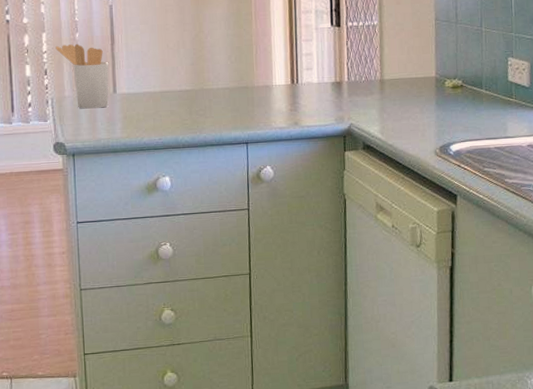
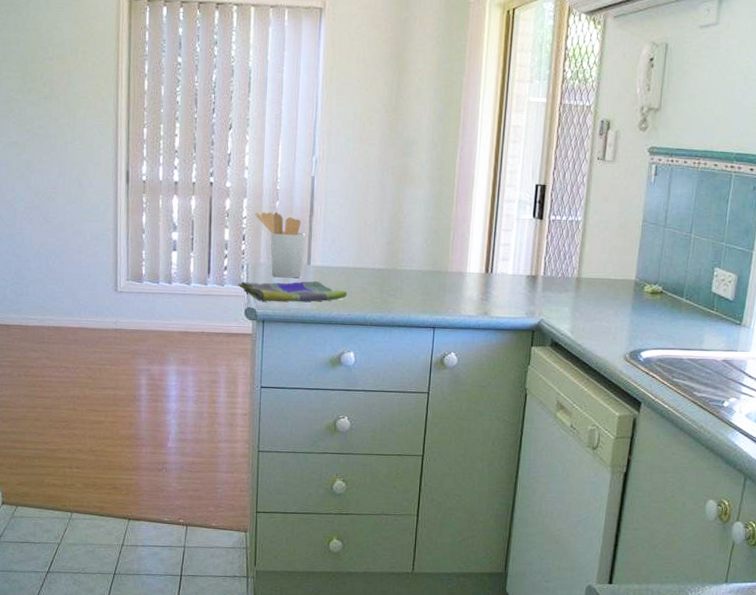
dish towel: none [43,108,156,135] -> present [237,280,347,302]

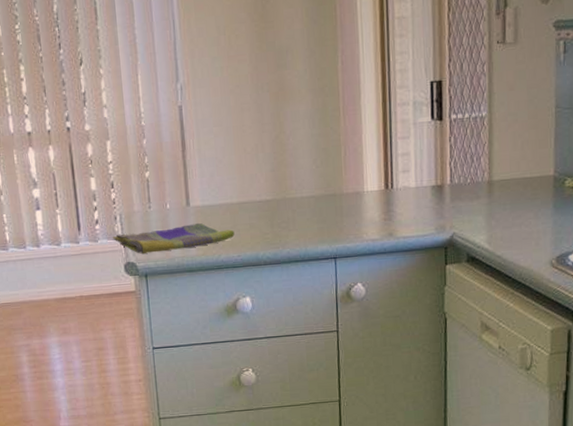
utensil holder: present [255,212,306,278] -> none [121,152,182,225]

